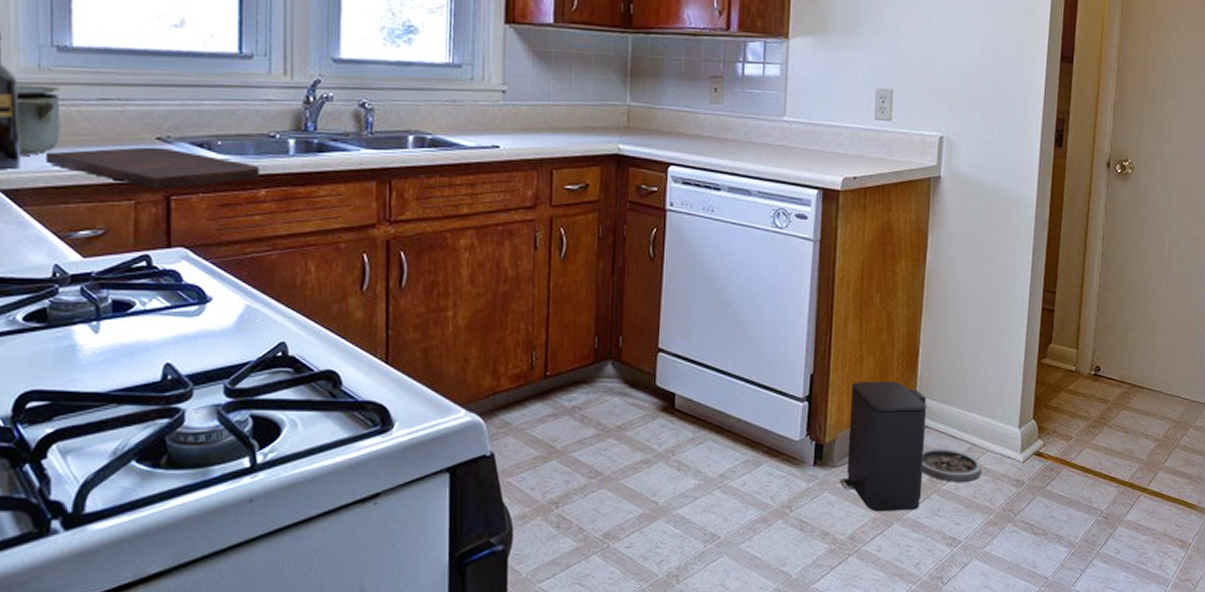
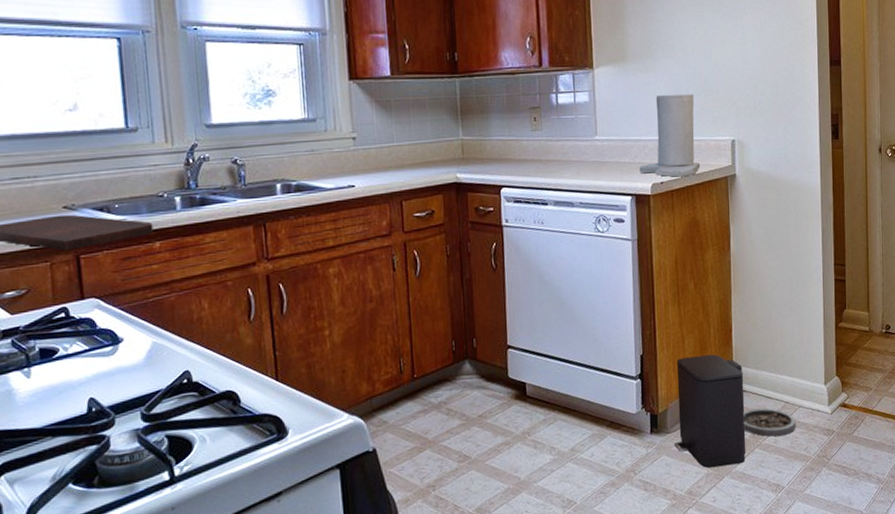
paper towel: none [830,76,902,173] -> present [639,93,701,177]

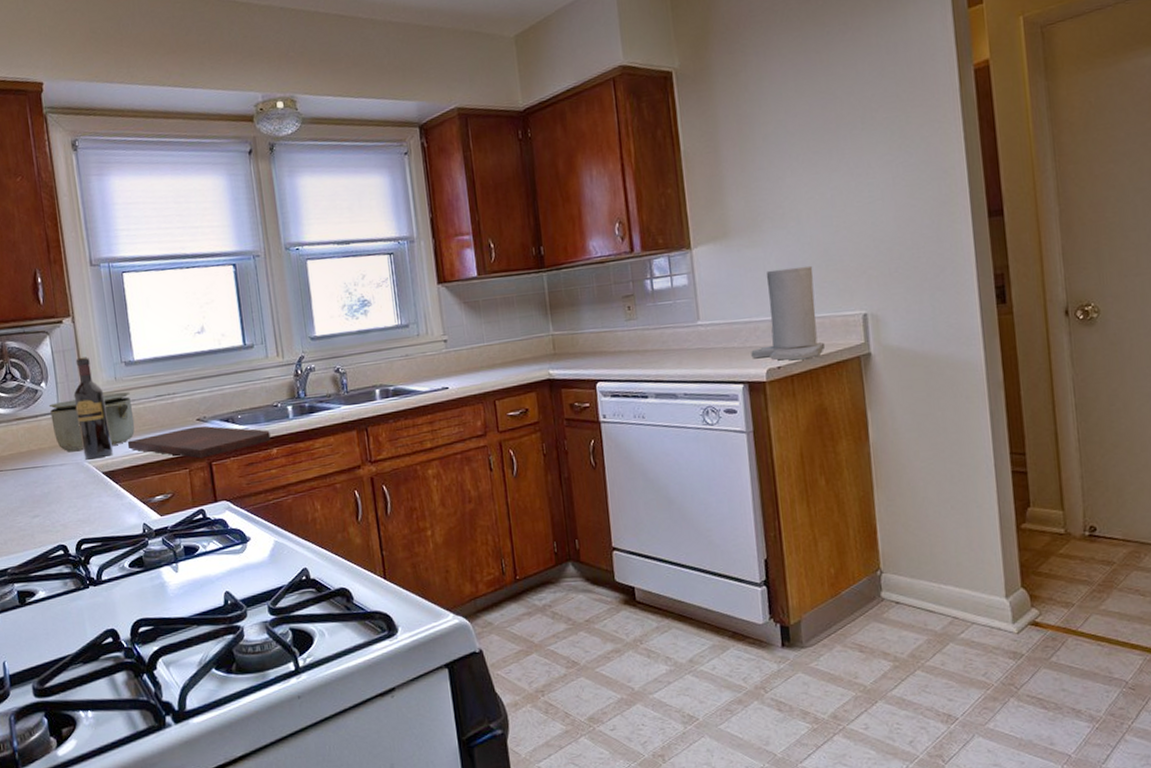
pedal bin: present [675,354,746,468] -> none [809,560,905,690]
pet bowl: present [744,408,796,437] -> none [898,623,969,658]

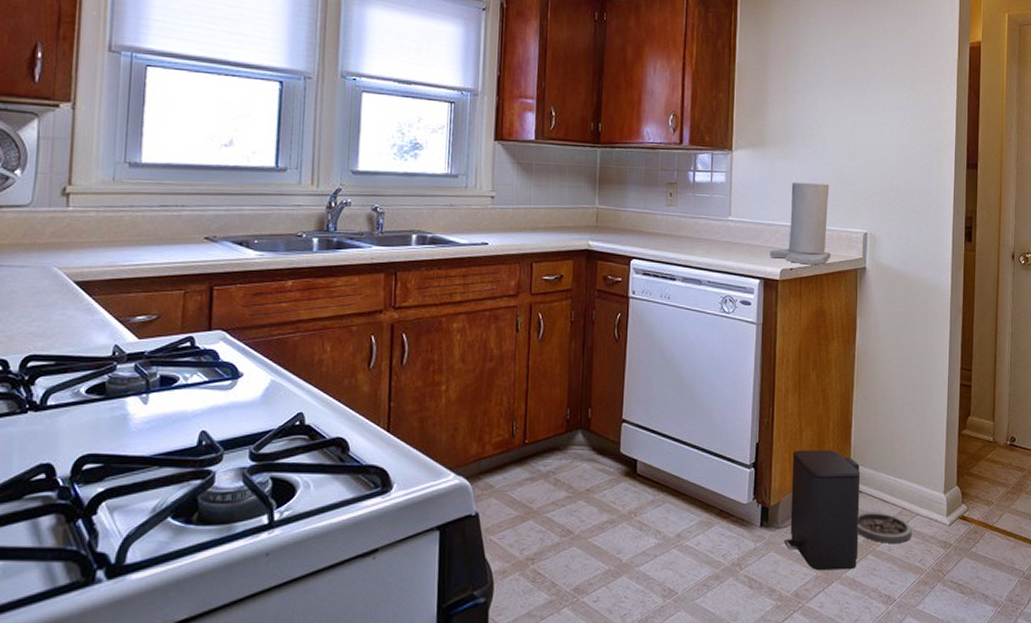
cooking pot: present [48,392,135,452] -> none [19,194,128,254]
wine bottle: present [73,356,114,459] -> none [53,149,96,265]
cutting board: present [127,425,271,459] -> none [113,245,288,281]
pedal bin: none [809,560,905,690] -> present [784,450,861,571]
pet bowl: none [898,623,969,658] -> present [858,512,912,543]

